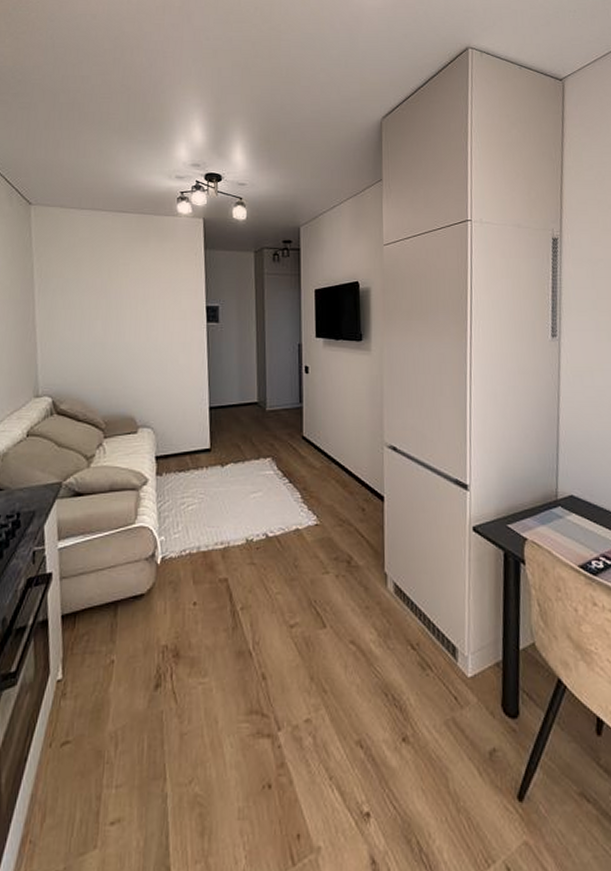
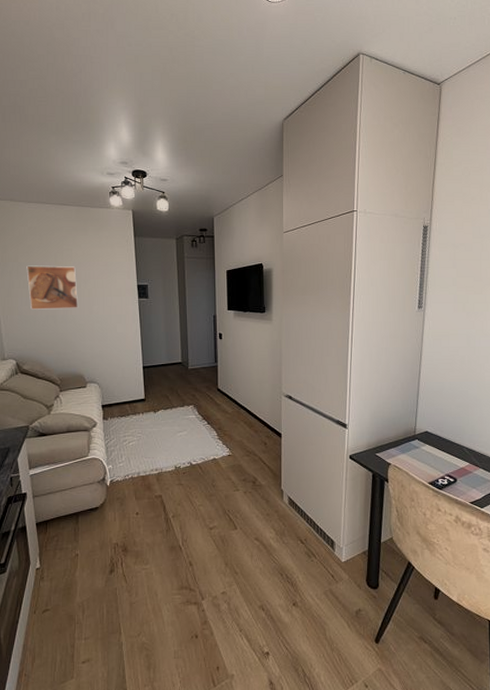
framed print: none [73,282,134,335] -> present [26,265,79,310]

